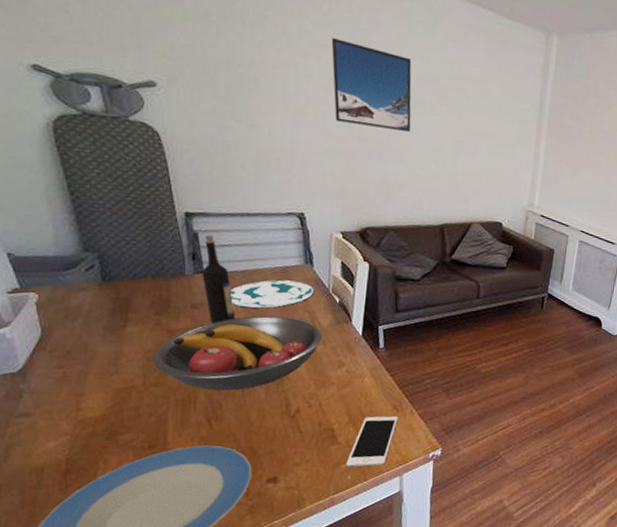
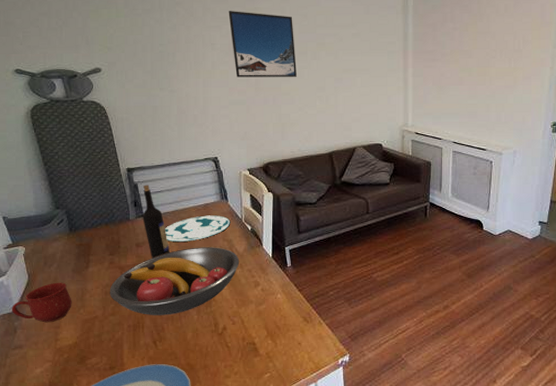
mug: none [16,341,102,389] -> present [11,282,72,323]
cell phone: present [346,416,398,467] -> none [268,328,309,376]

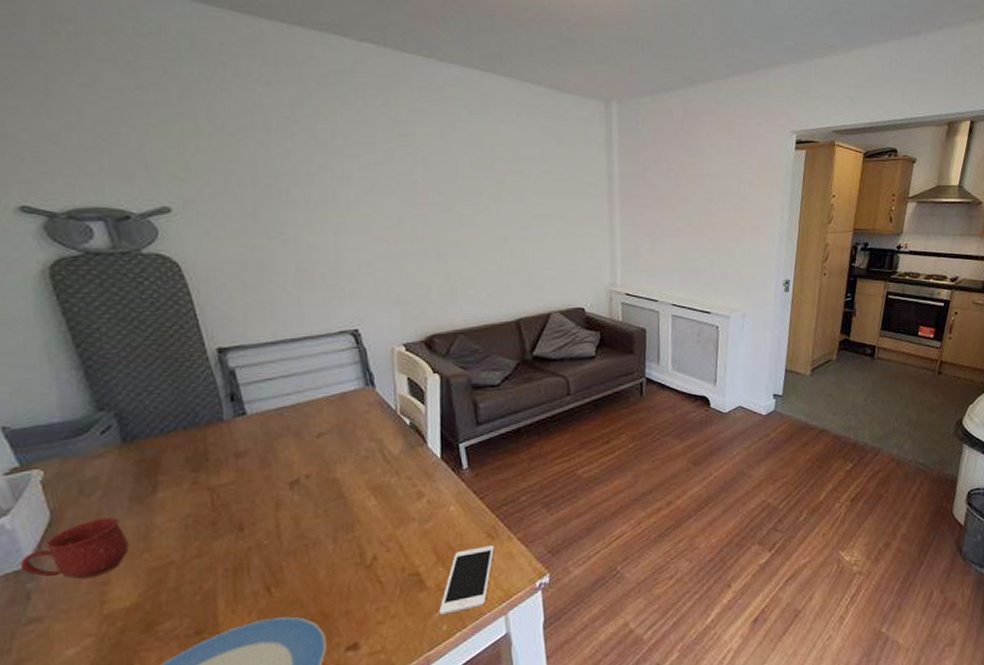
fruit bowl: present [109,247,240,315] -> none [192,450,395,552]
wine bottle: present [142,185,170,259] -> none [244,370,288,473]
plate: present [164,215,231,241] -> none [279,407,380,447]
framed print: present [228,11,297,77] -> none [369,135,469,224]
cell phone: none [268,328,309,376] -> present [439,545,495,615]

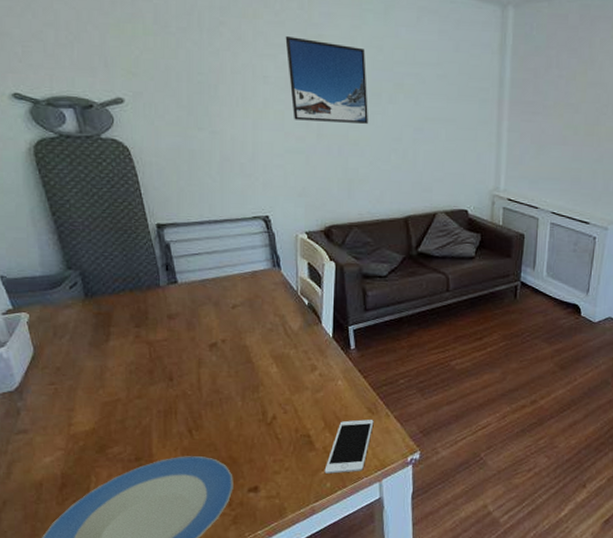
mug: present [20,517,129,580] -> none [13,357,89,405]
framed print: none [369,135,469,224] -> present [285,36,368,124]

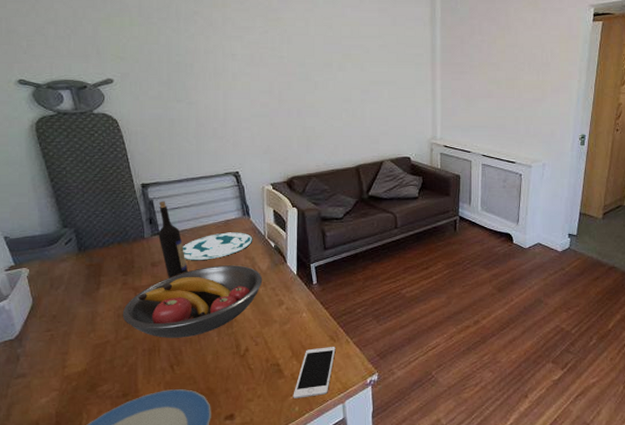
fruit bowl: none [134,322,294,401] -> present [122,265,263,338]
wine bottle: none [176,245,209,334] -> present [158,201,188,279]
plate: none [202,285,284,315] -> present [182,232,253,260]
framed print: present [285,36,368,124] -> none [250,21,322,89]

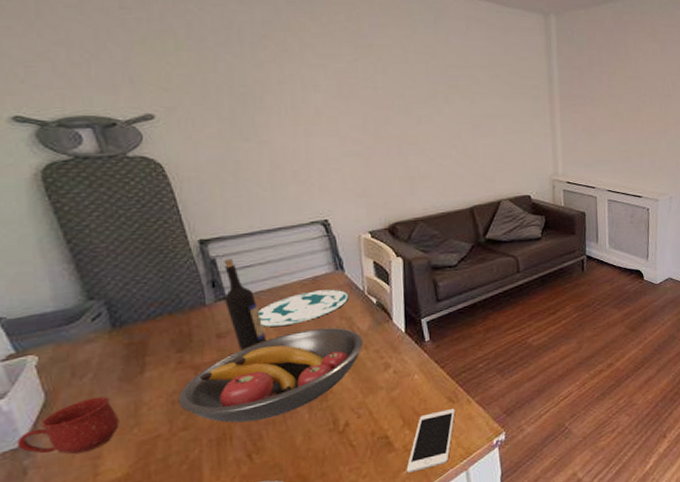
mug: none [13,305,81,349] -> present [16,396,120,455]

